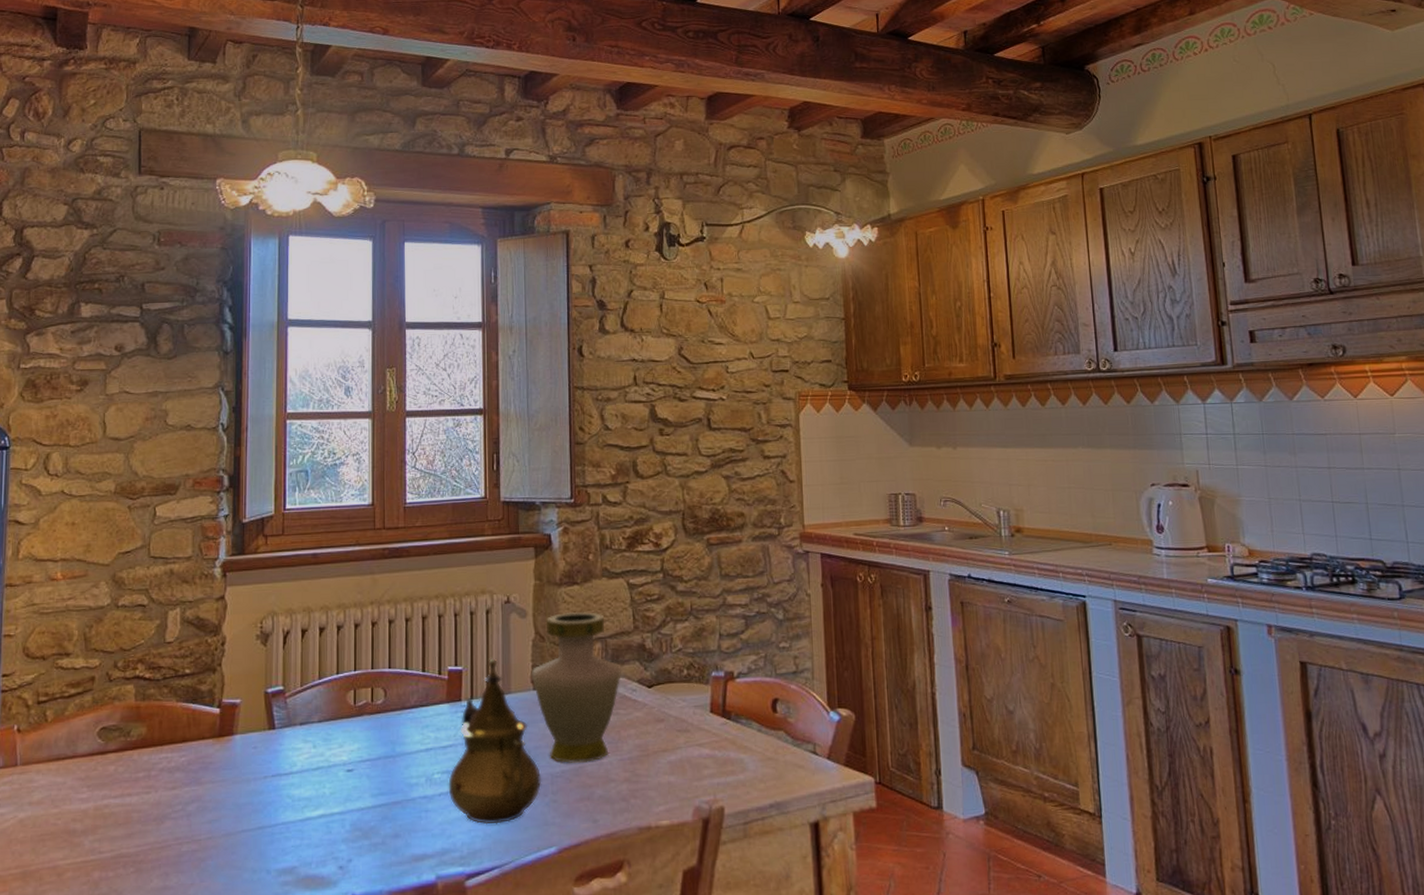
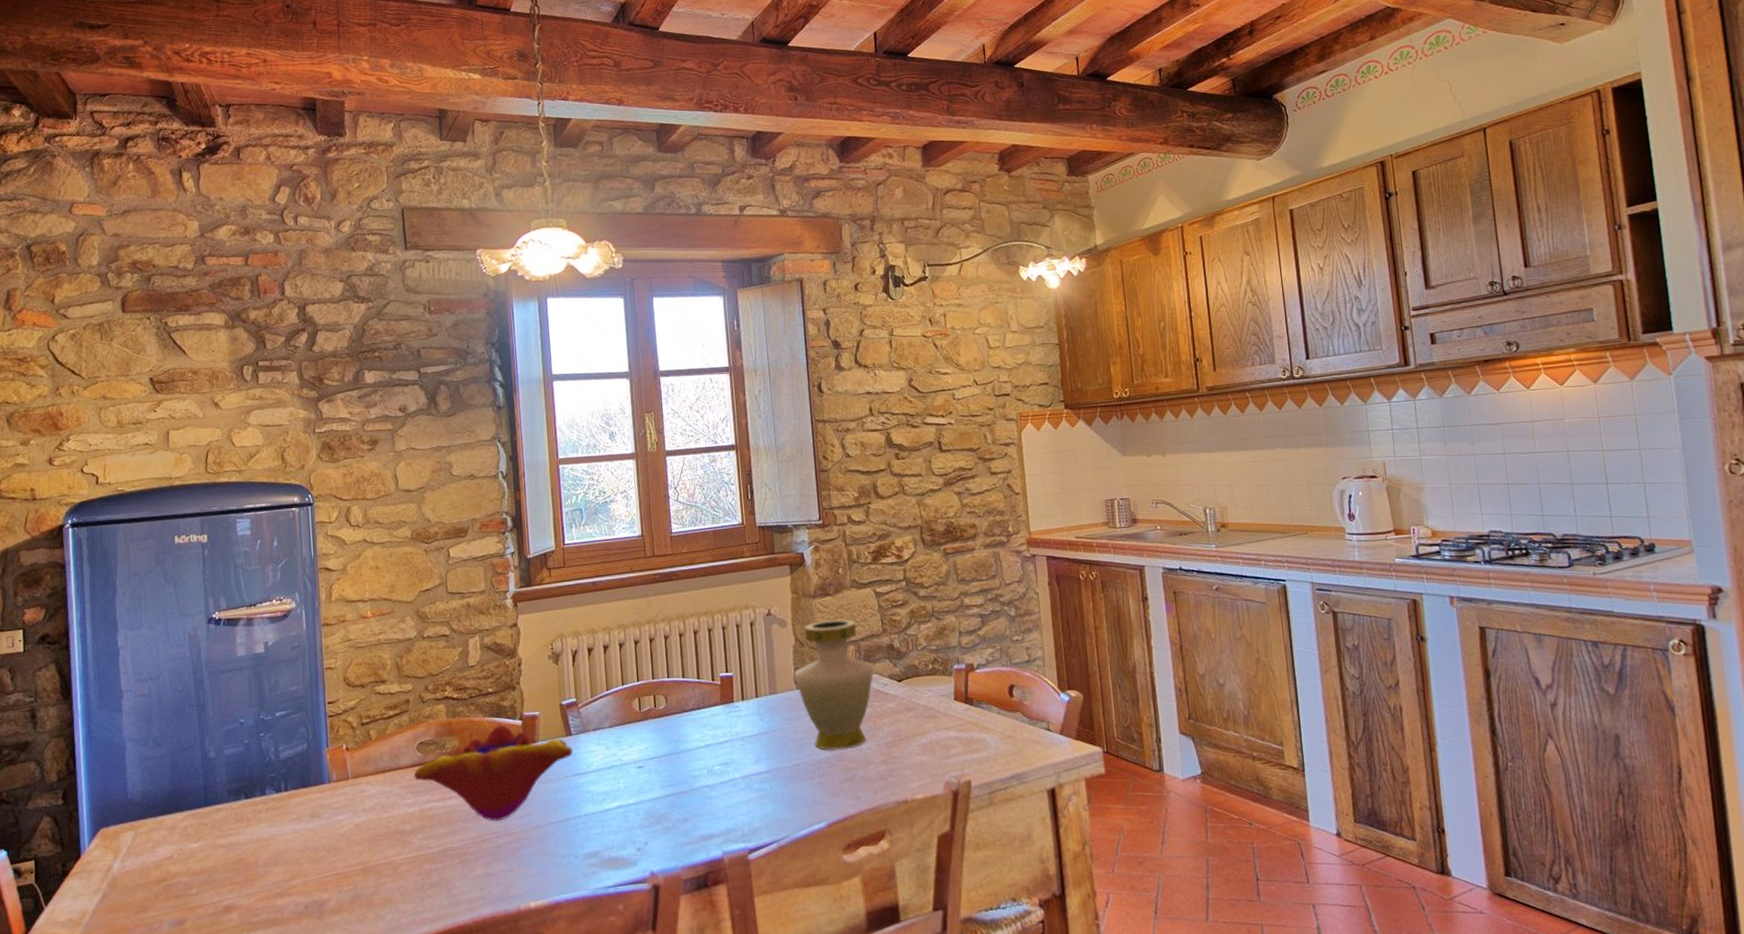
decorative bowl: none [91,712,275,825] -> present [413,725,573,821]
teapot: present [448,659,542,825] -> none [727,665,810,807]

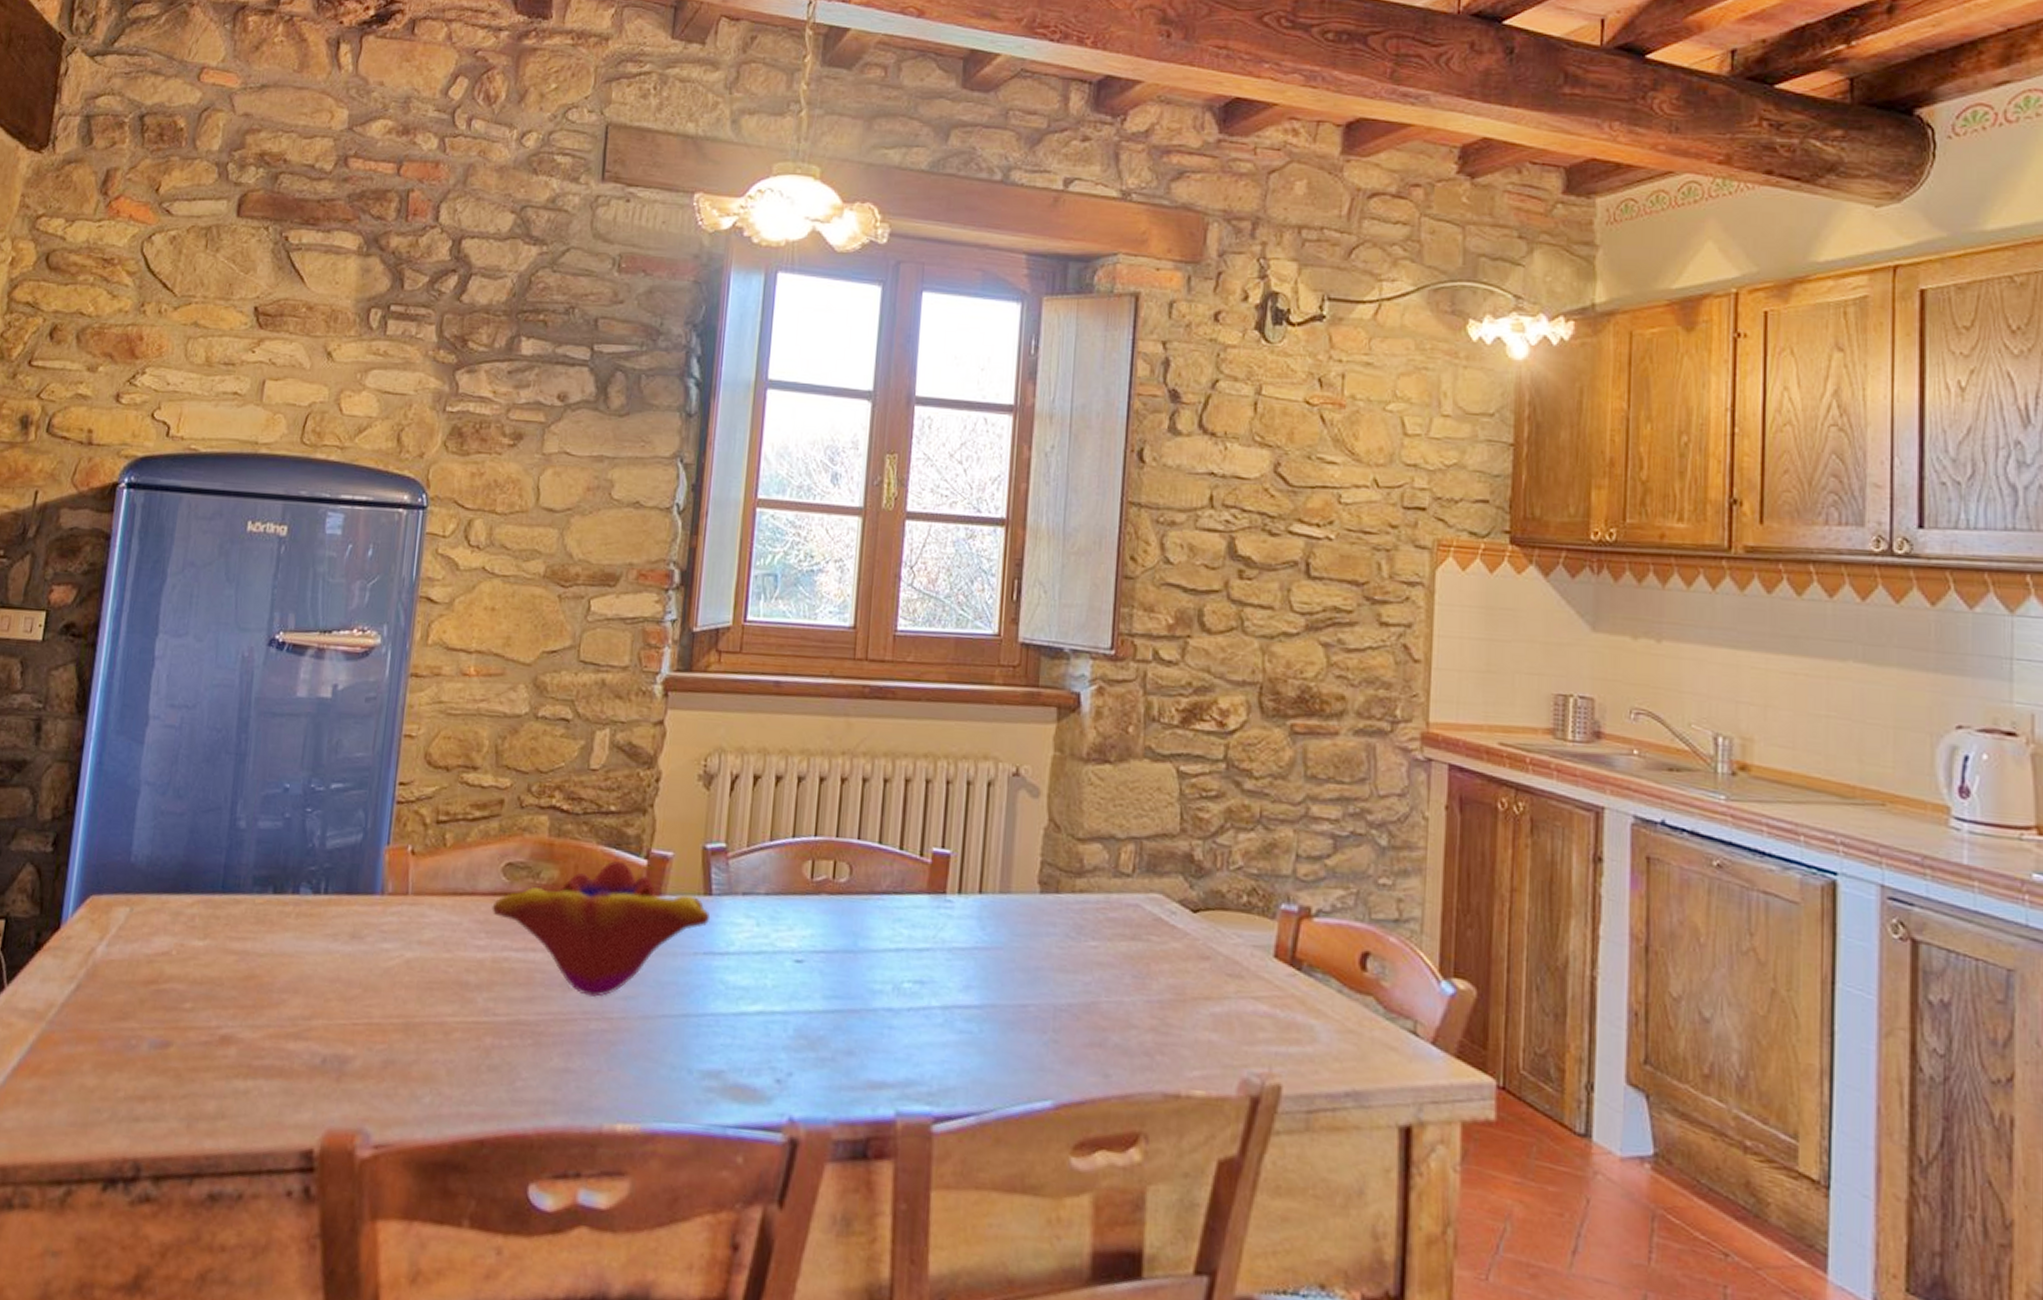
vase: present [793,618,875,750] -> none [1038,797,1160,998]

